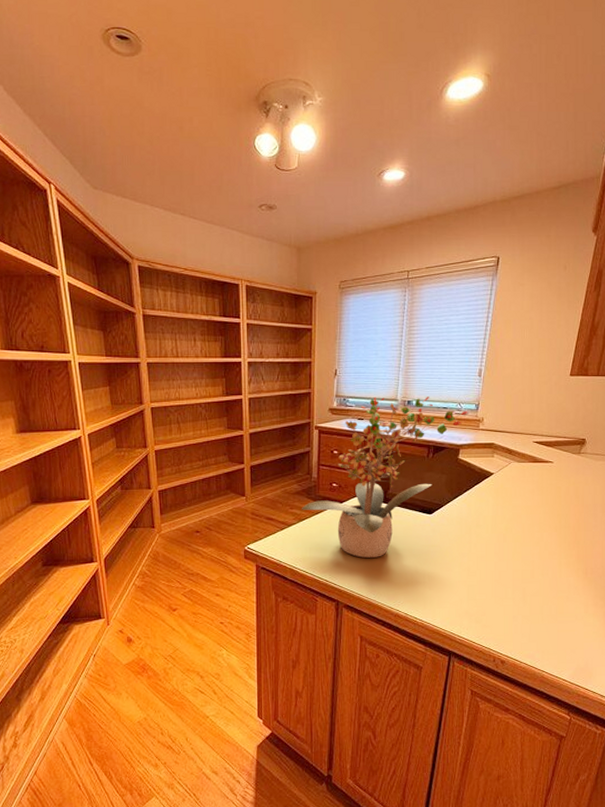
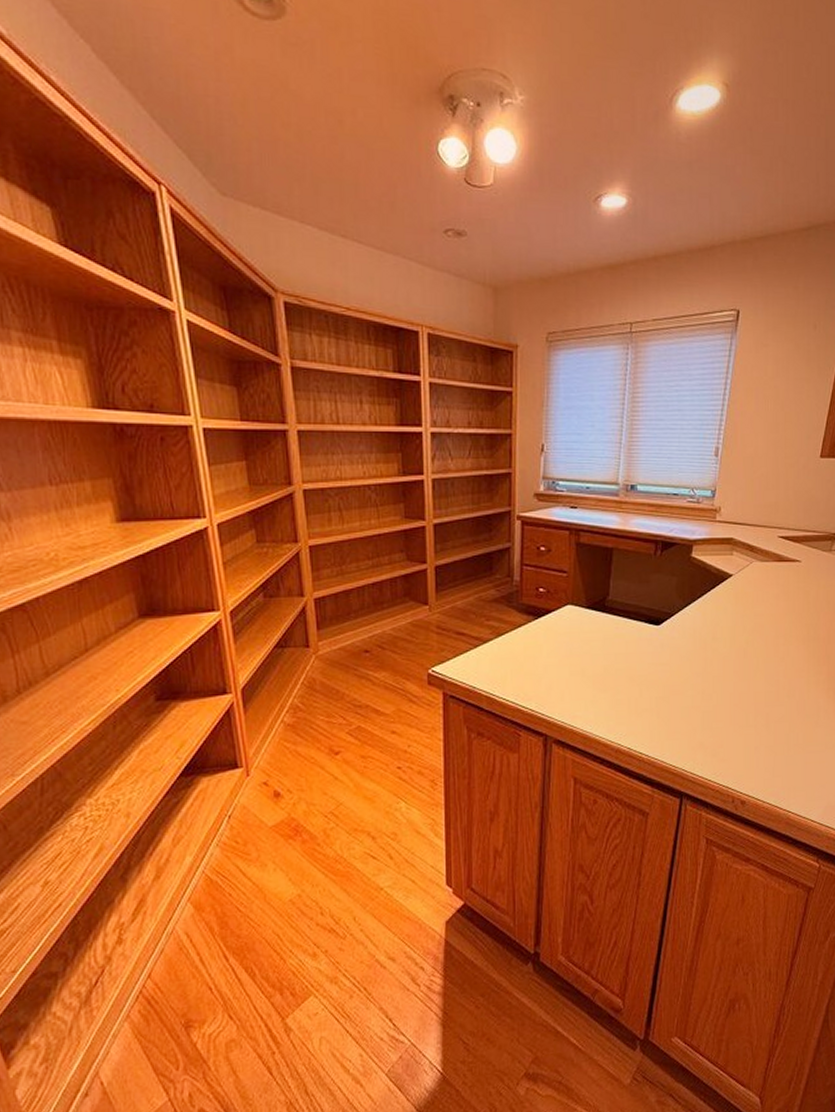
potted plant: present [301,396,468,558] -> none [499,479,703,681]

